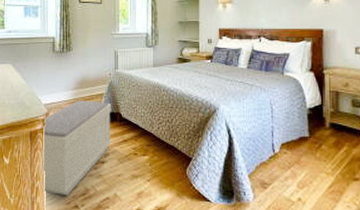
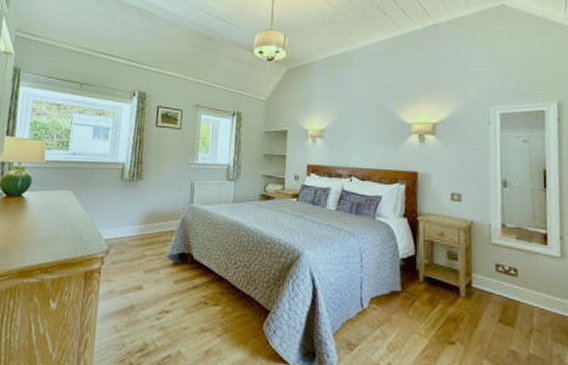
bench: present [43,100,112,195] -> none [92,237,183,351]

